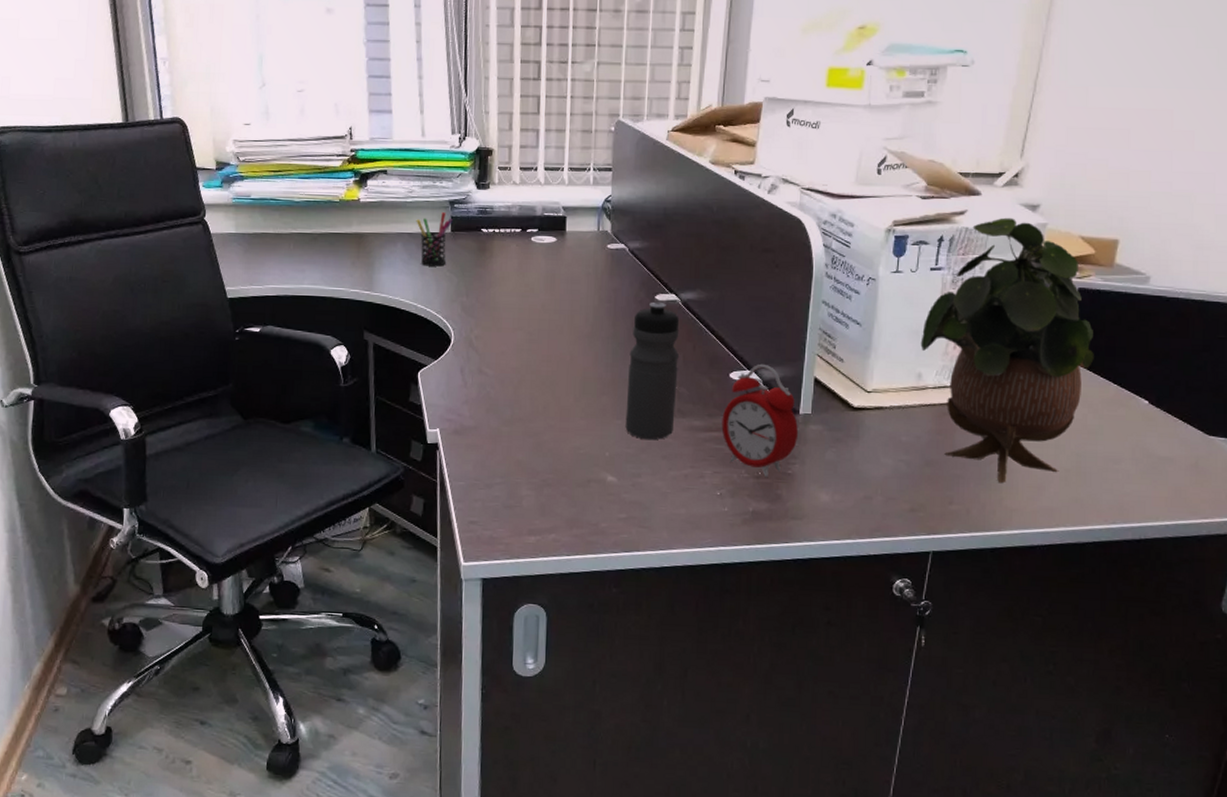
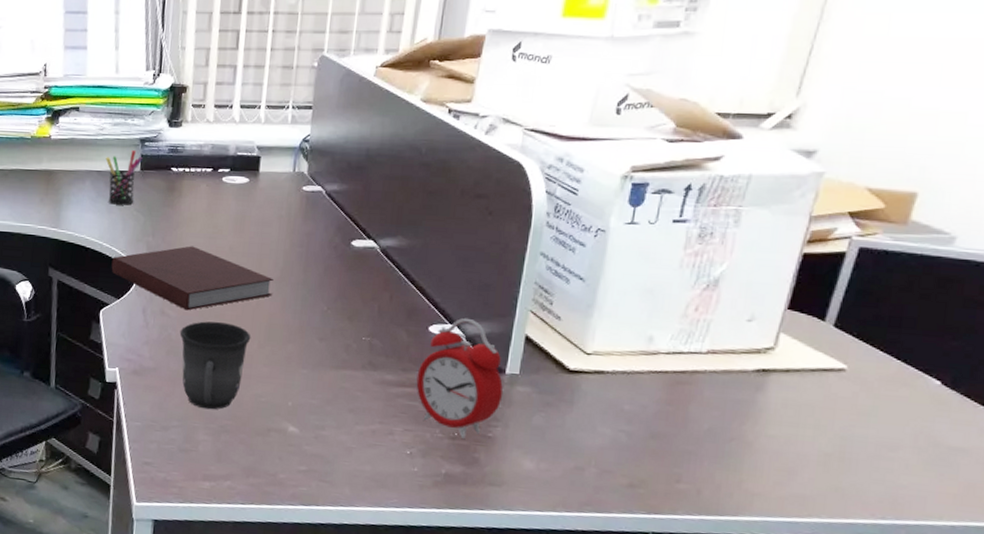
notebook: none [427,304,585,368] -> present [111,246,274,311]
mug: none [498,378,567,465] -> present [179,321,251,410]
water bottle: present [625,301,680,440] -> none [311,247,377,392]
potted plant: present [920,217,1094,484] -> none [654,164,875,464]

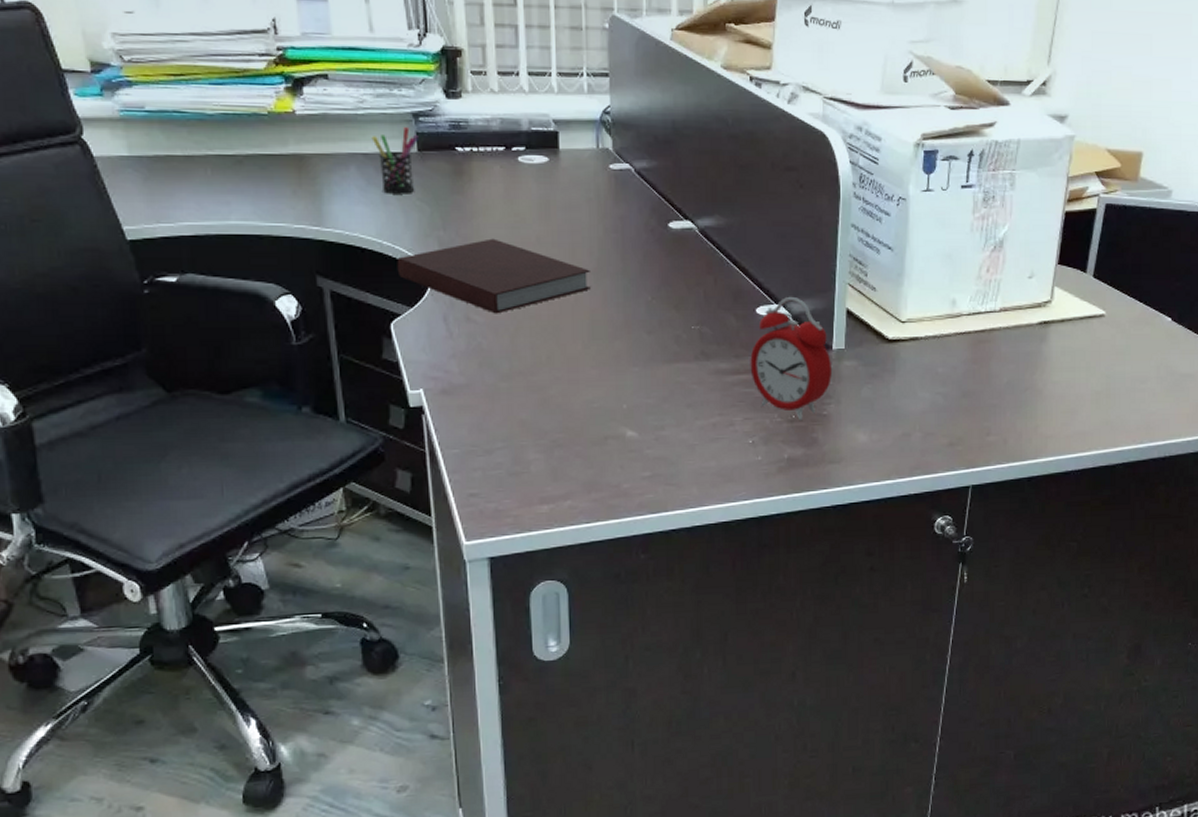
mug: present [179,321,251,410] -> none [491,324,574,424]

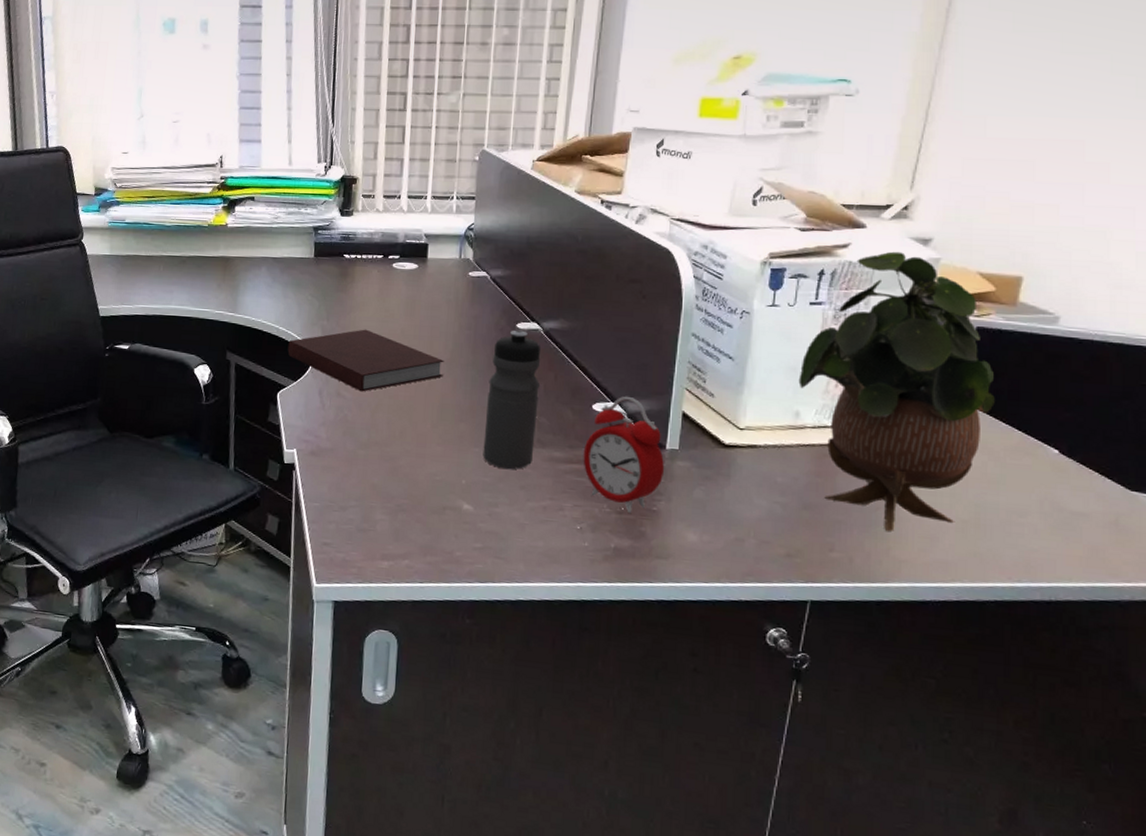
pen holder: present [371,127,418,194] -> none [280,238,316,291]
water bottle: none [642,230,699,387] -> present [483,330,541,469]
potted plant: none [954,129,1121,411] -> present [798,251,995,532]

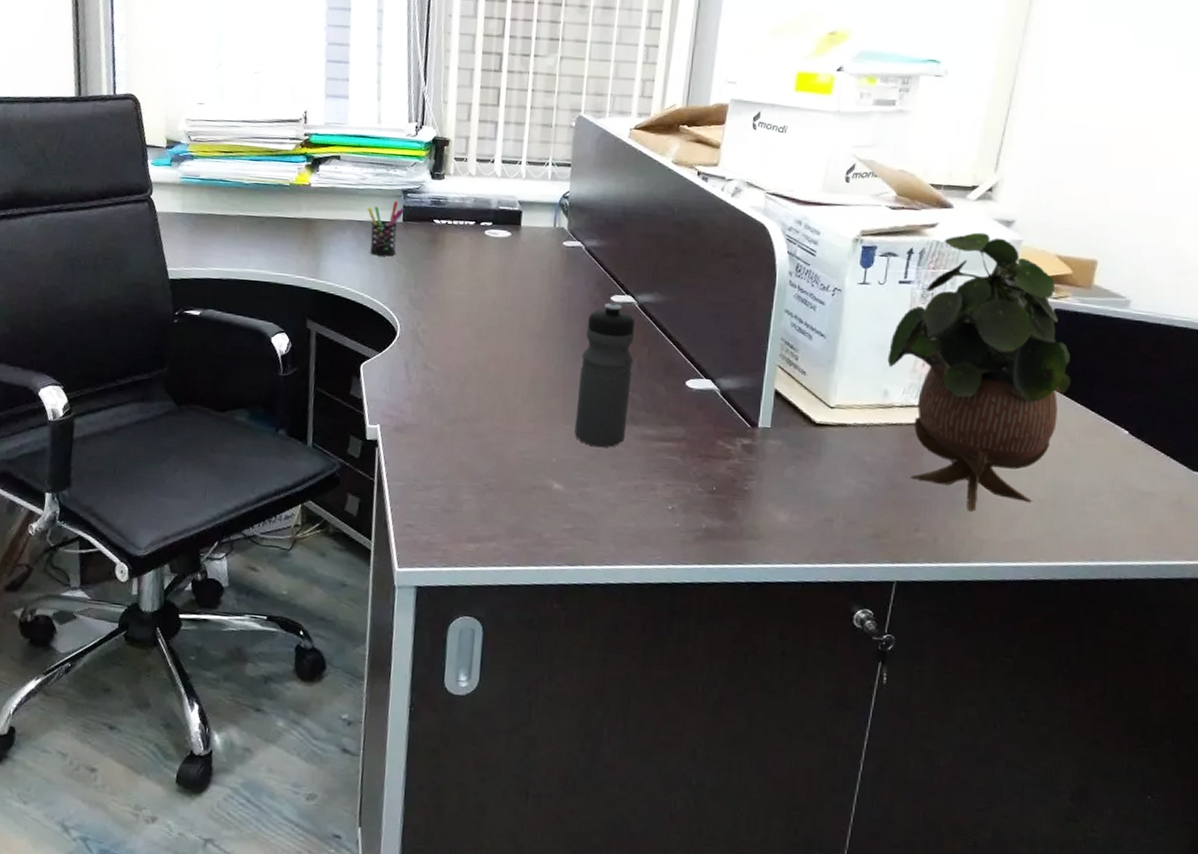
pen holder: none [280,238,316,291] -> present [367,201,405,256]
notebook: present [287,329,444,392] -> none [372,298,536,365]
alarm clock: present [583,396,664,513] -> none [675,372,756,492]

